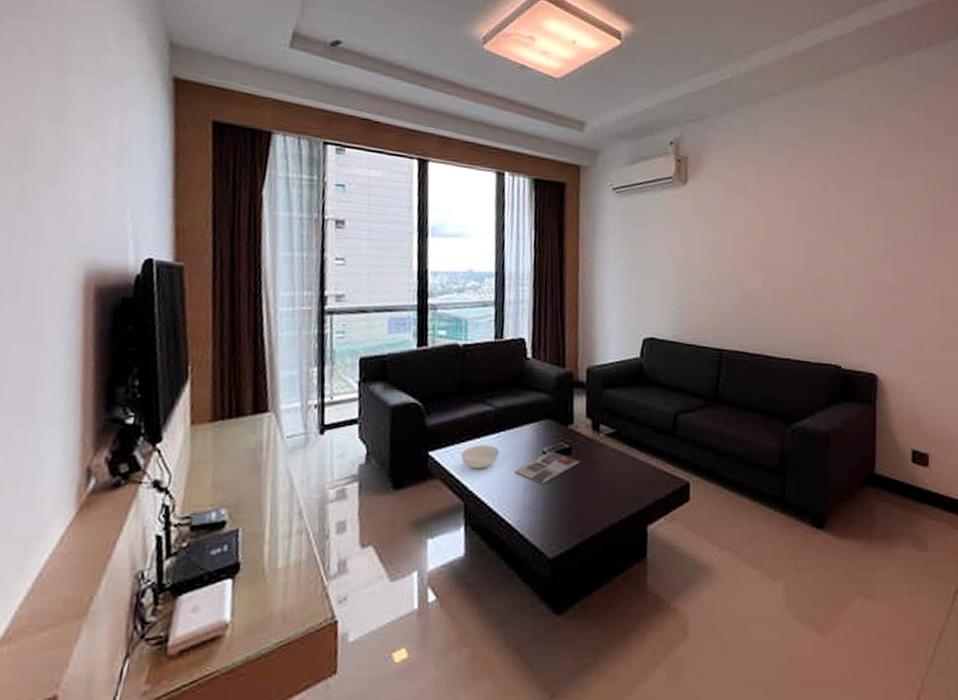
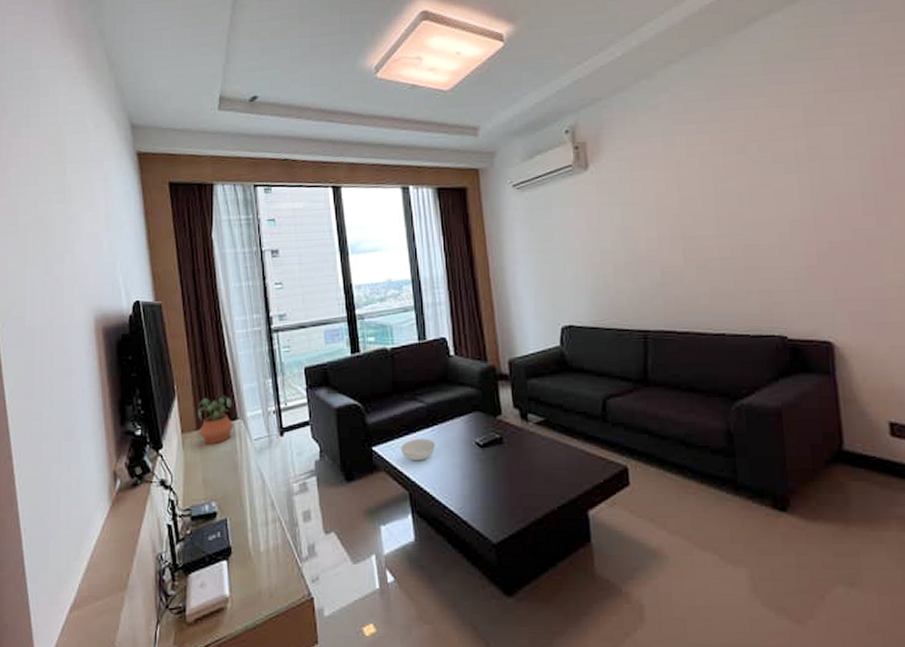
potted plant: none [213,381,263,441] -> present [198,394,234,445]
magazine: present [514,452,581,484] -> none [451,442,513,473]

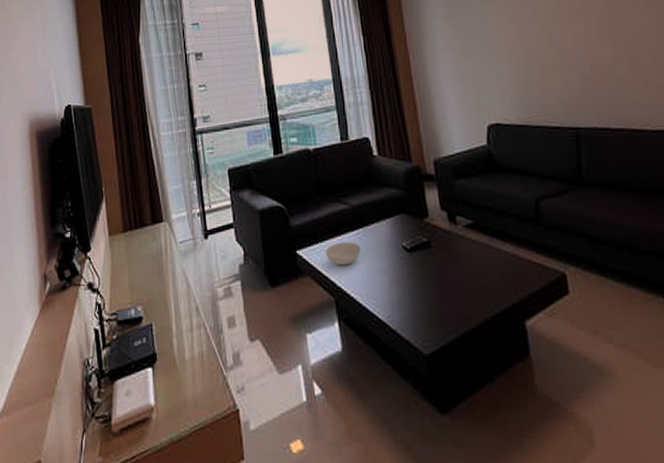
potted plant: present [198,394,234,445] -> none [125,196,160,248]

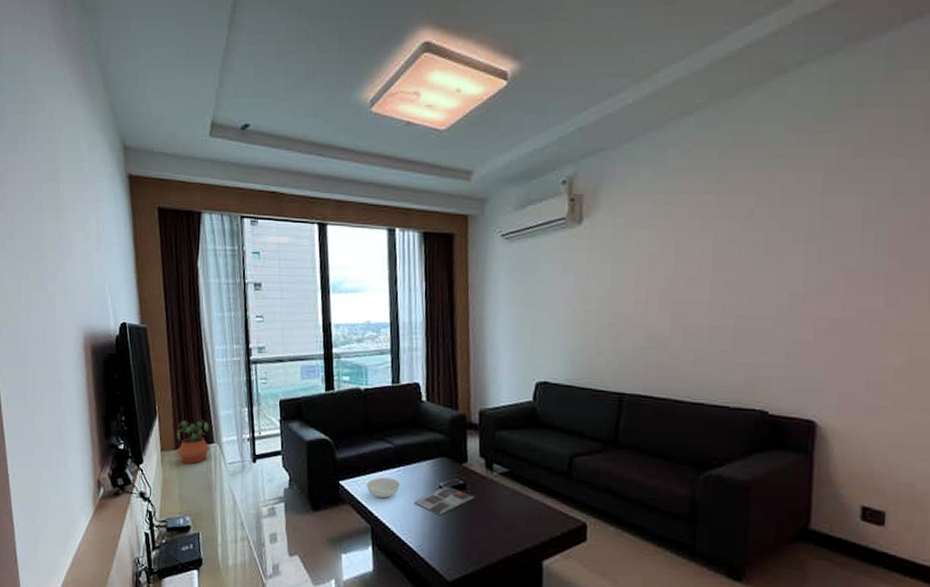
potted plant: none [125,196,160,248] -> present [176,418,210,465]
magazine: none [377,246,442,278] -> present [414,486,475,515]

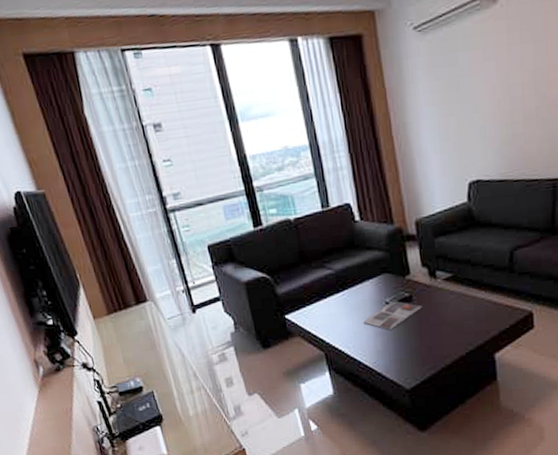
potted plant: present [176,418,210,465] -> none [105,278,145,328]
bowl: present [366,477,400,499] -> none [312,303,347,325]

